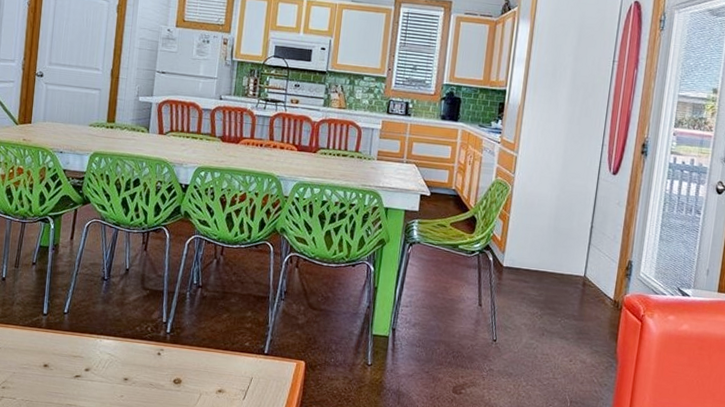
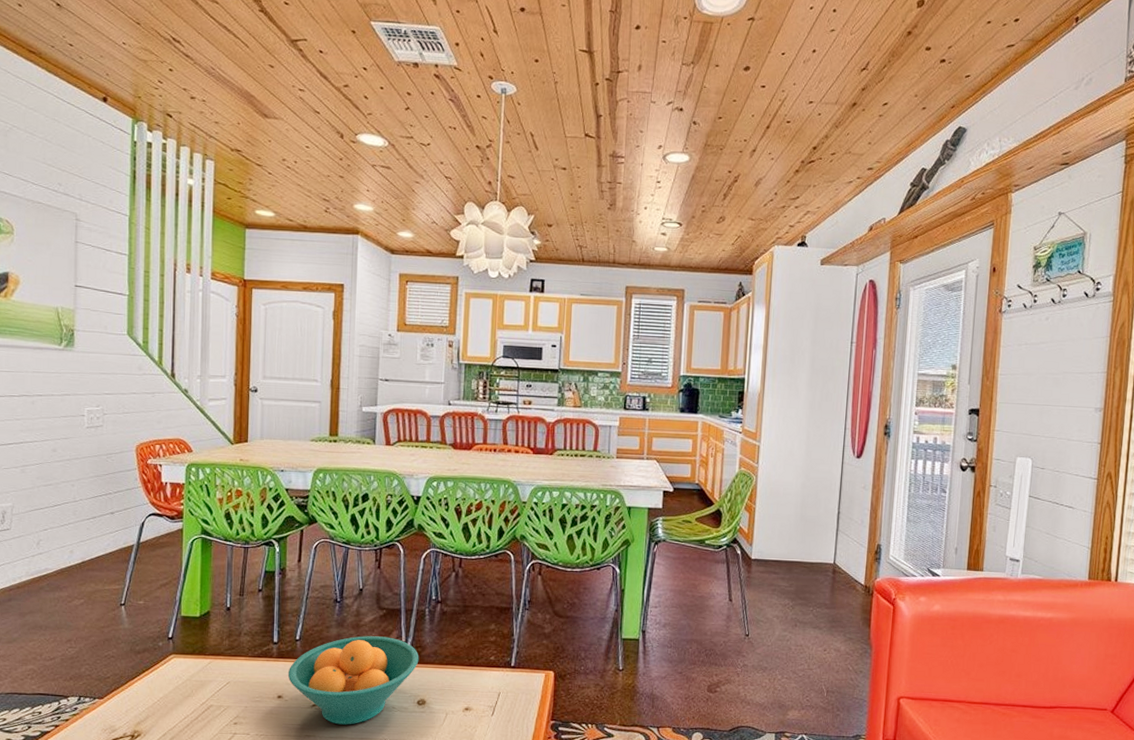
fruit bowl: none [54,313,178,398] -> present [287,636,419,725]

